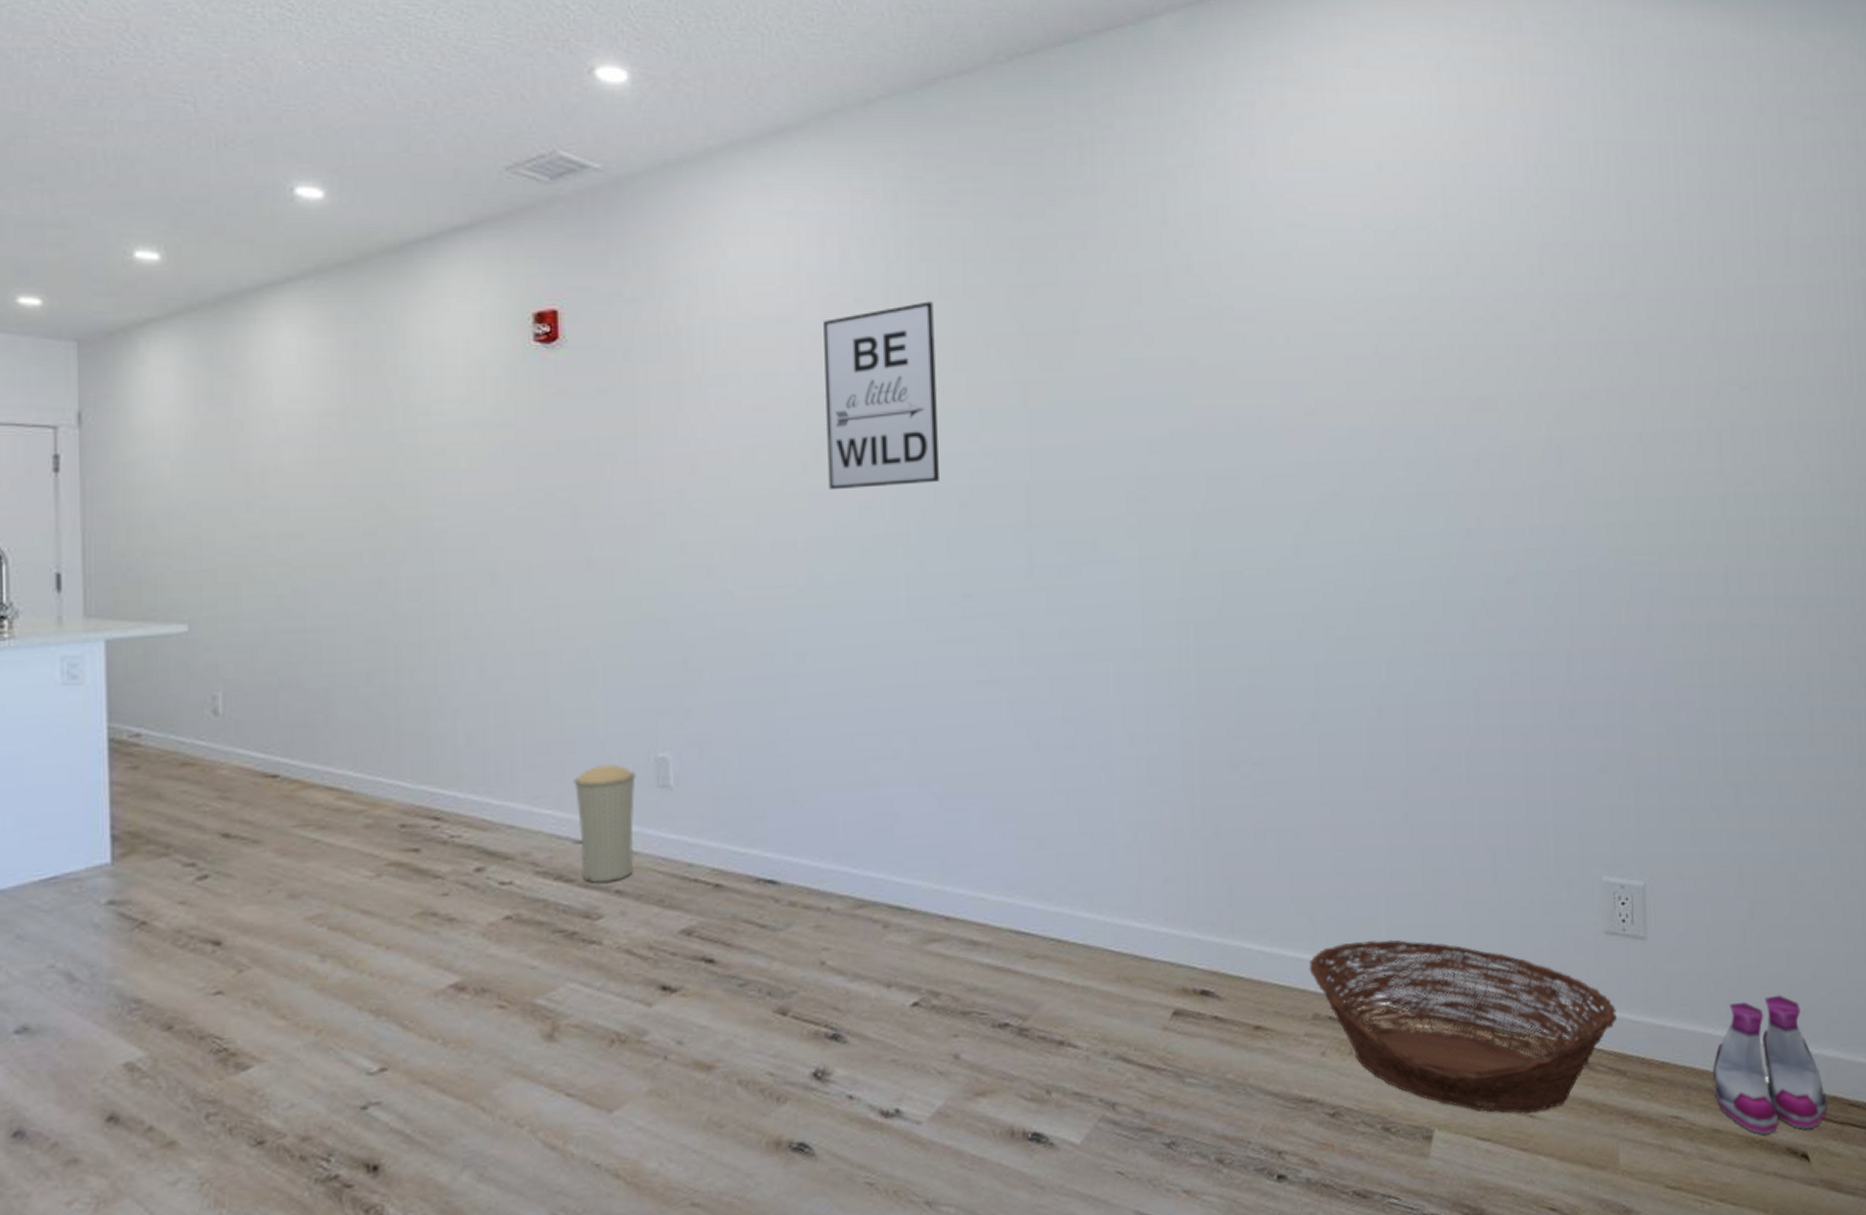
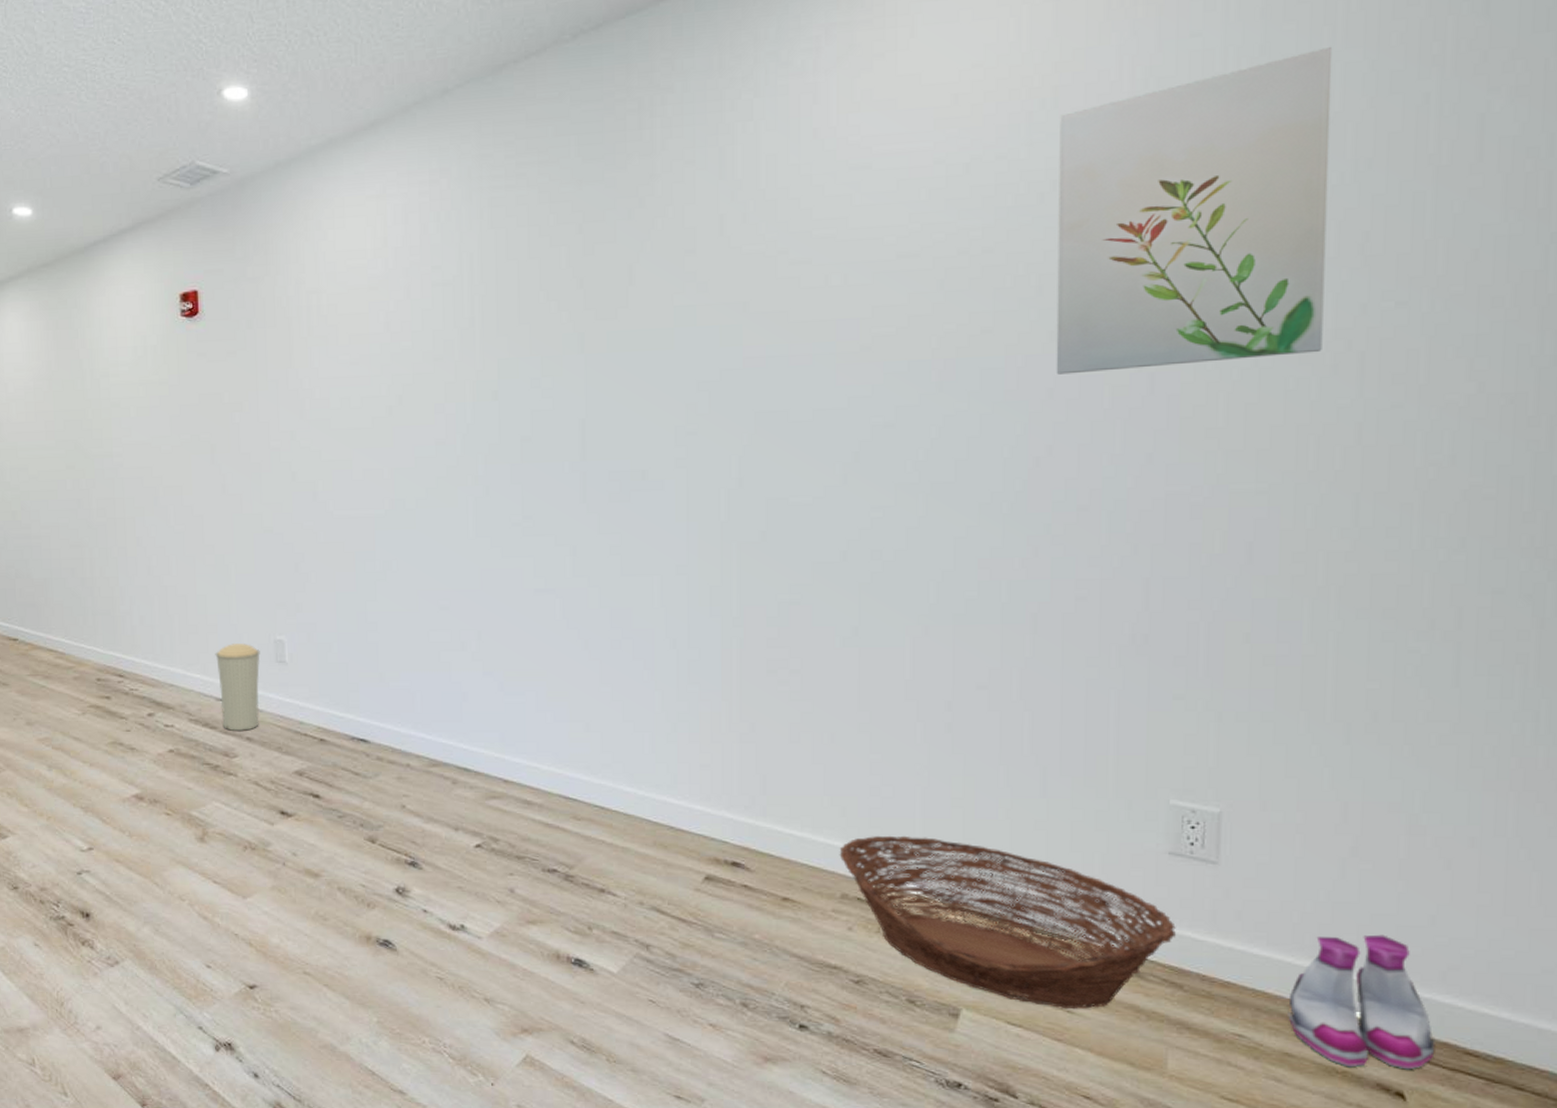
wall art: present [823,301,939,490] -> none [406,264,504,429]
wall art: none [1469,152,1690,445] -> present [1056,46,1333,375]

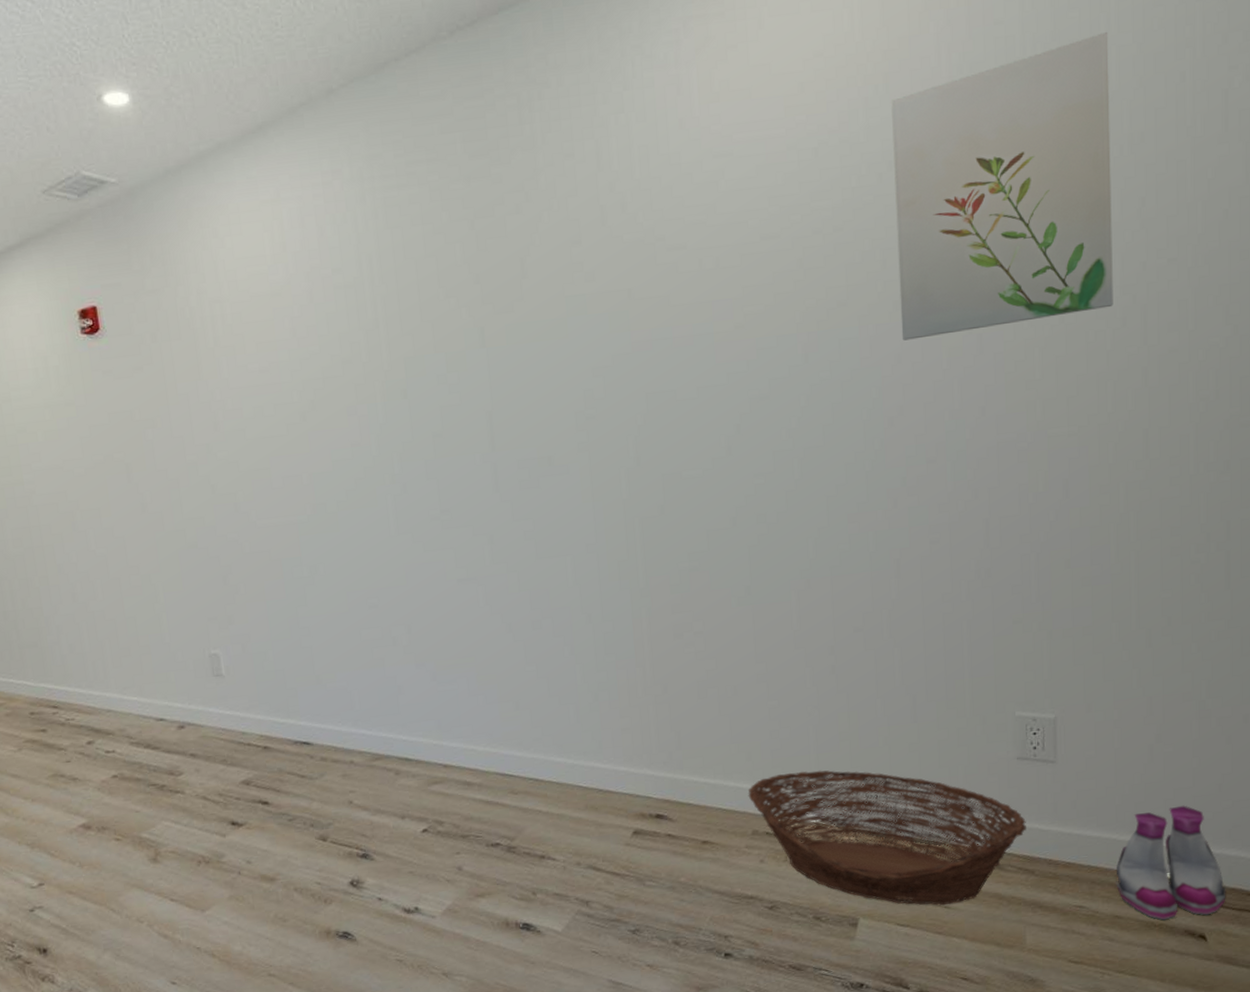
trash can: present [215,643,260,731] -> none [150,661,202,749]

